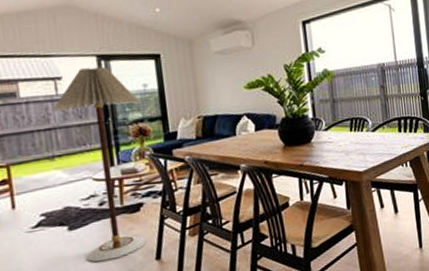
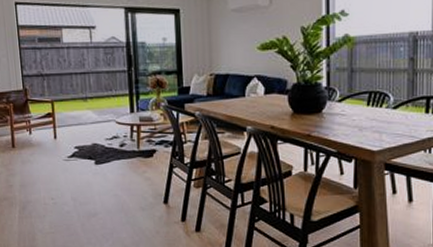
floor lamp: present [53,67,146,263] -> none [87,19,158,196]

